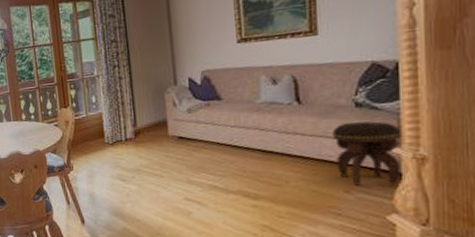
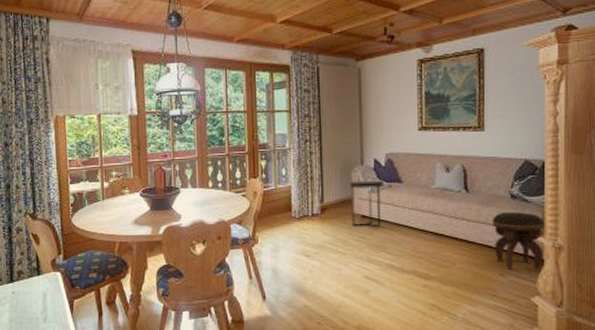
side table: none [162,99,201,149] -> present [349,179,384,228]

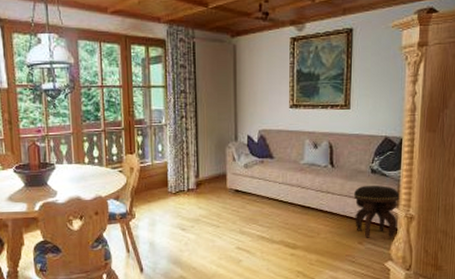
side table: present [349,179,384,228] -> none [223,155,256,202]

